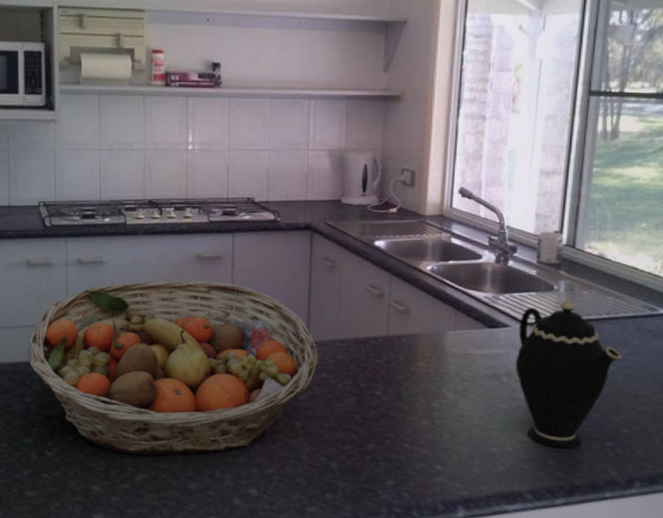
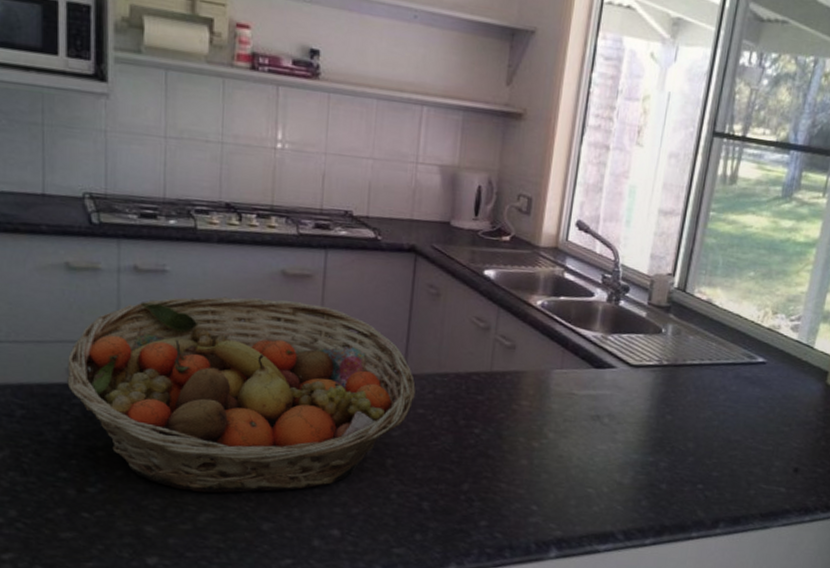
teapot: present [515,299,622,449] -> none [617,343,720,491]

